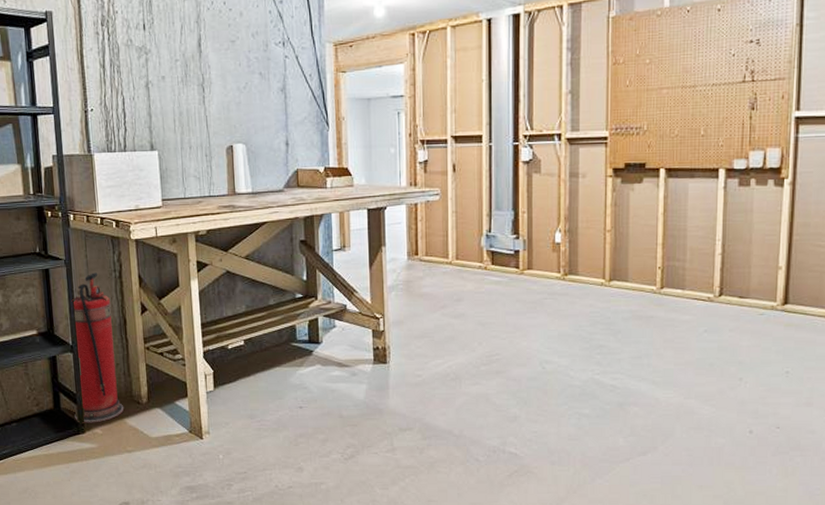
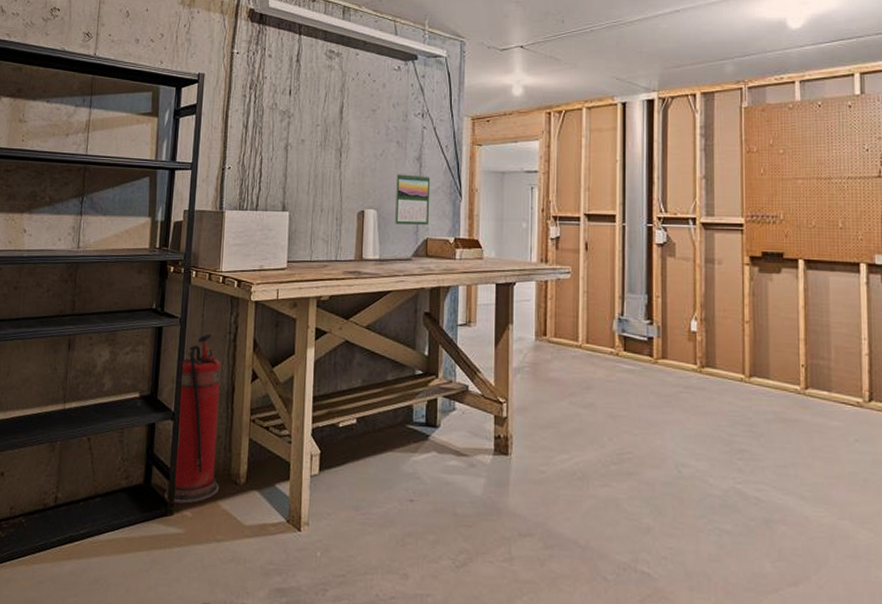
calendar: none [262,105,298,157] -> present [395,173,431,225]

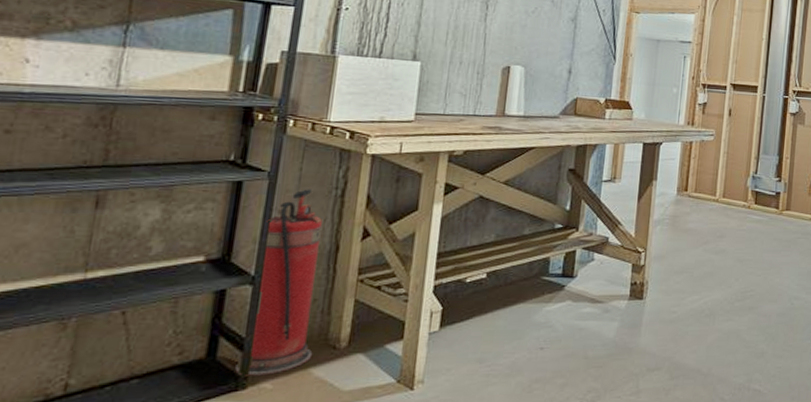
calendar: present [395,173,431,225] -> none [544,32,585,85]

